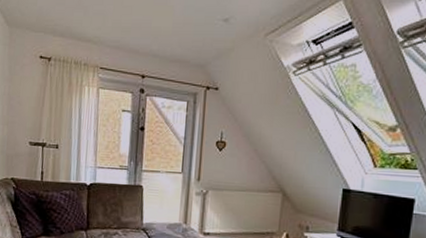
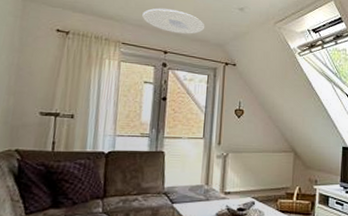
ceiling light: none [119,25,185,54] -> present [142,8,205,34]

